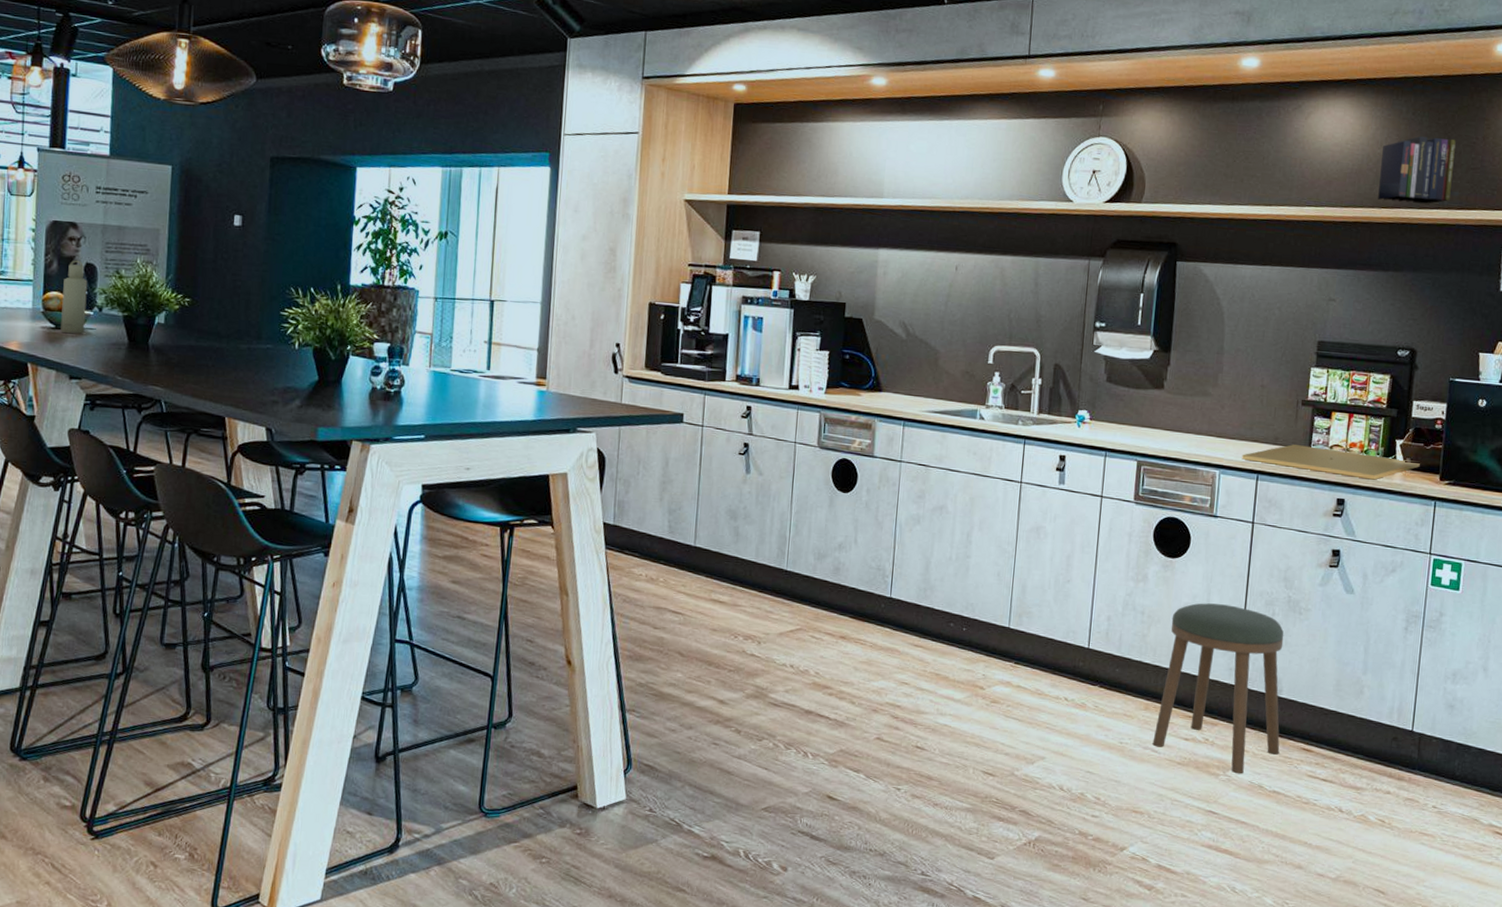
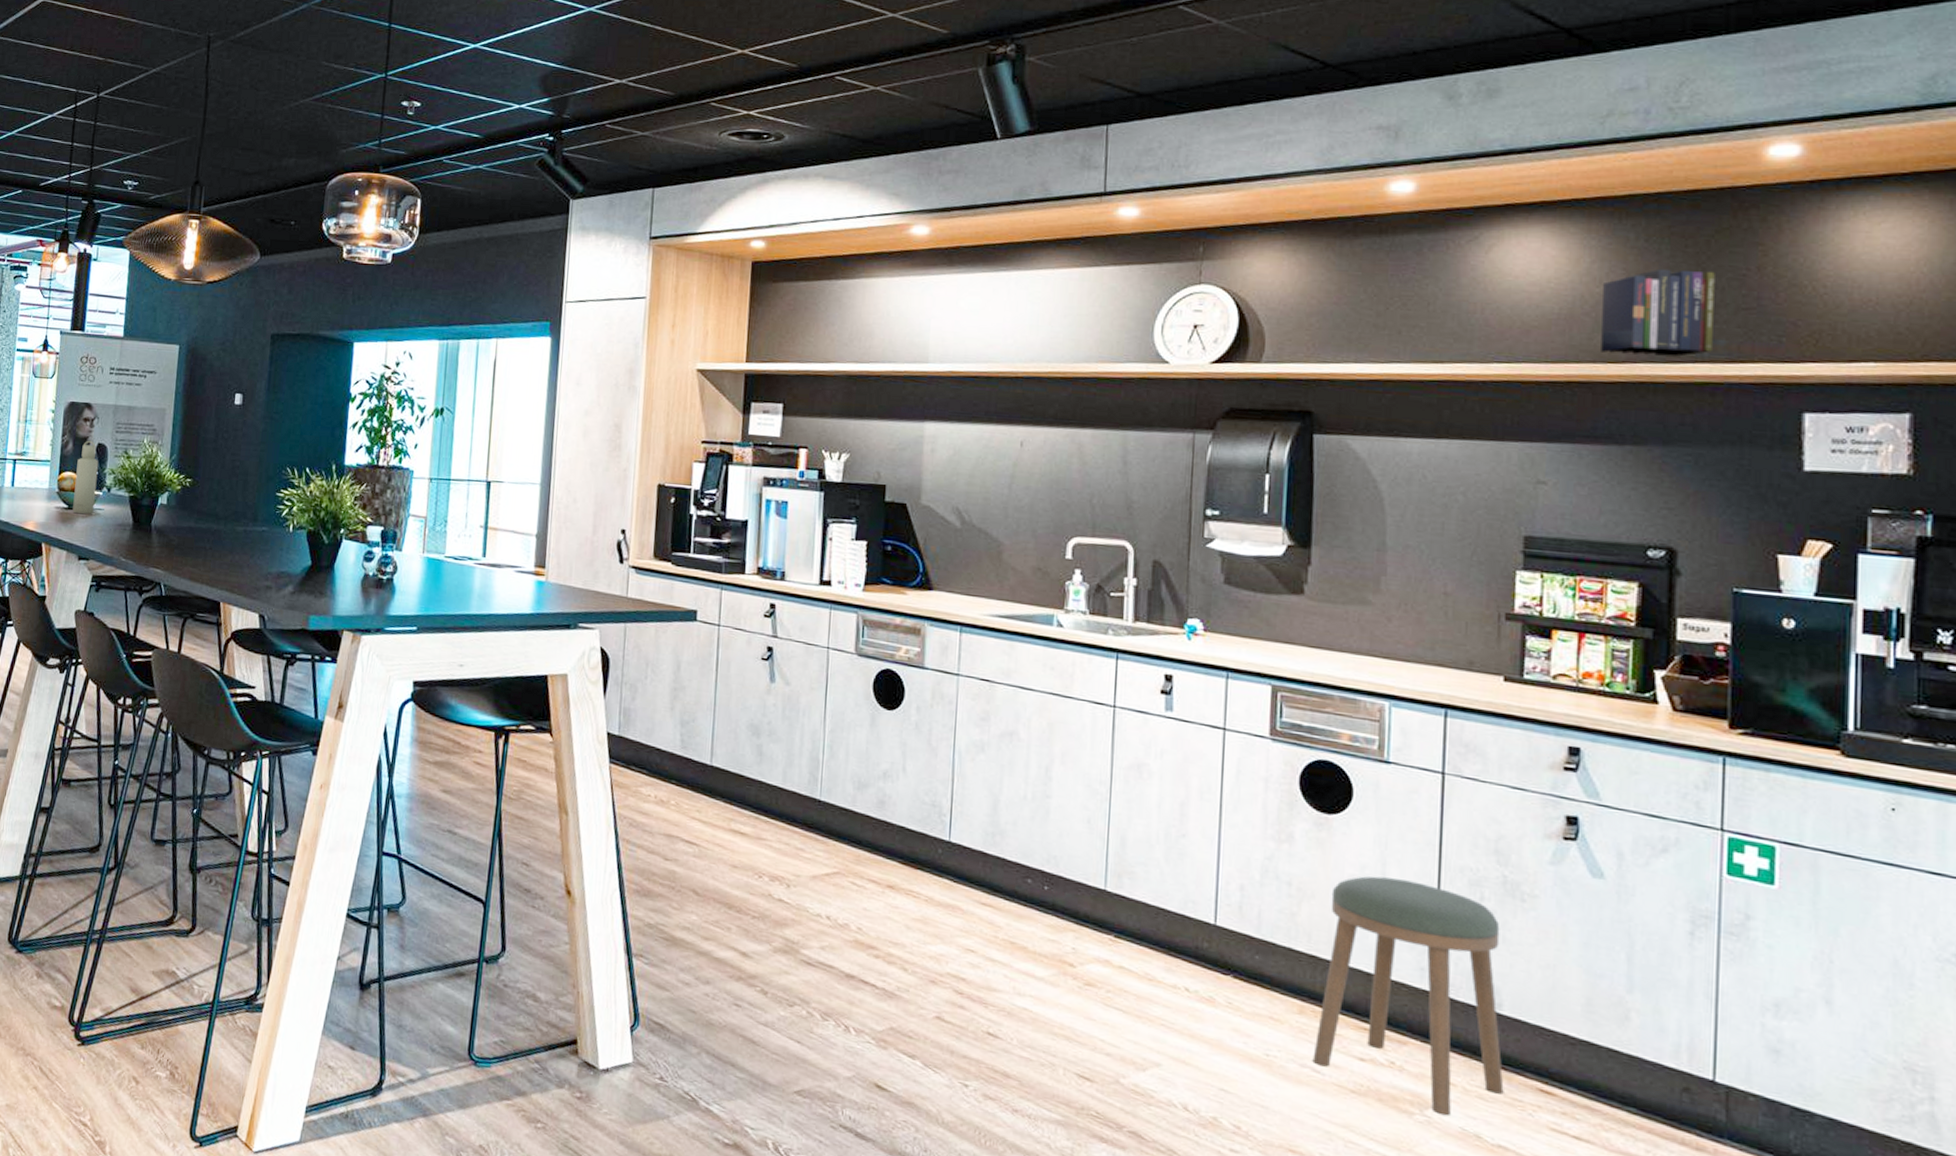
cutting board: present [1242,443,1420,480] -> none [1421,670,1695,724]

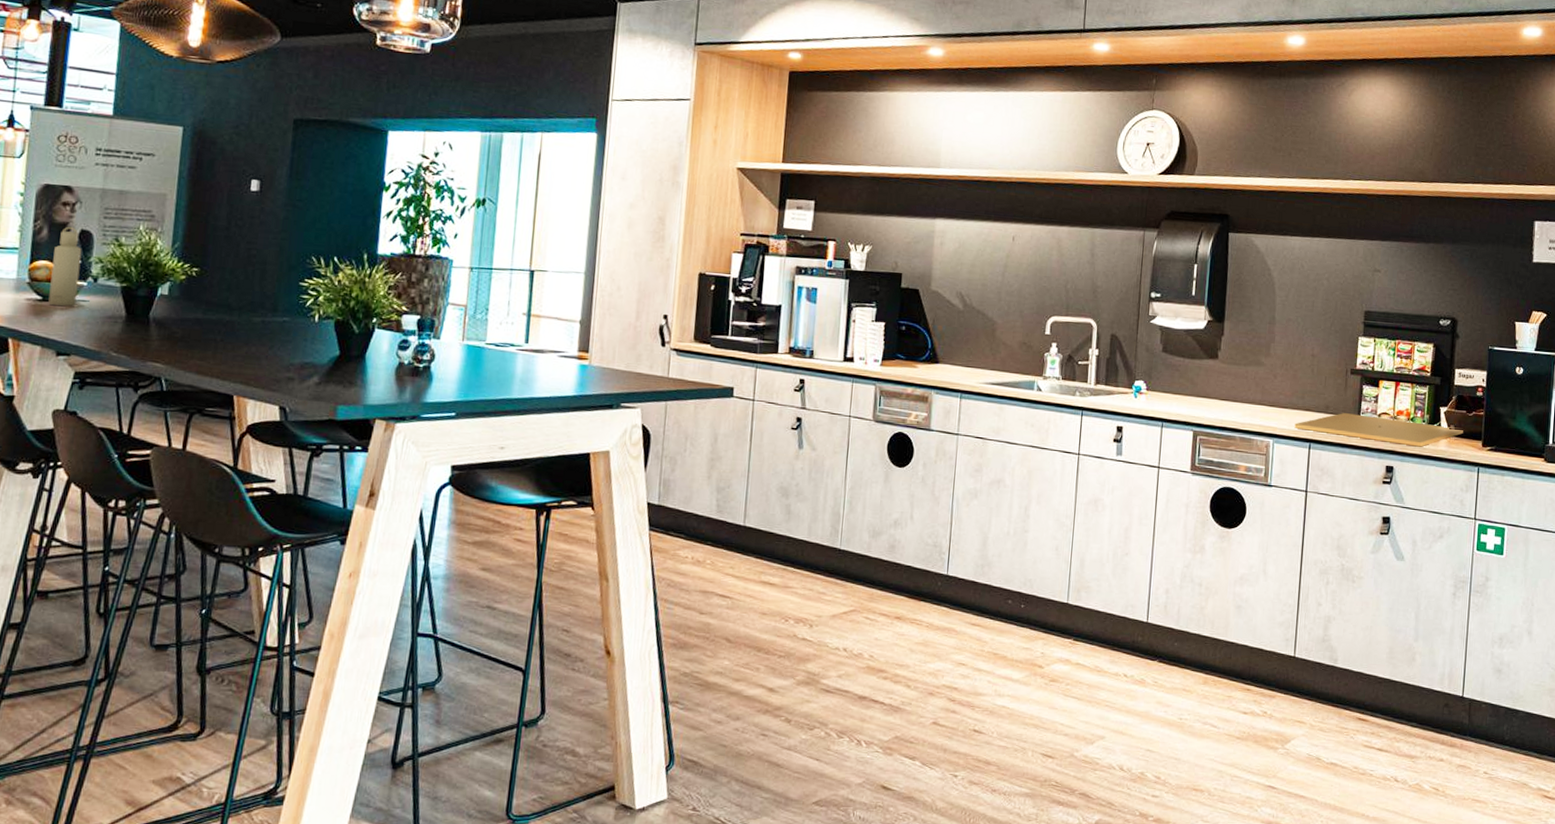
stool: present [1312,876,1504,1115] -> none [1212,573,1338,746]
cutting board: none [1421,670,1695,724] -> present [1294,412,1463,447]
books: present [1601,268,1715,357] -> none [1418,113,1488,179]

